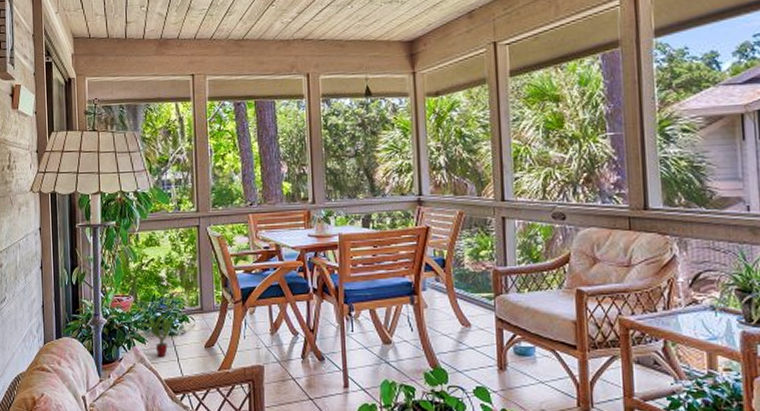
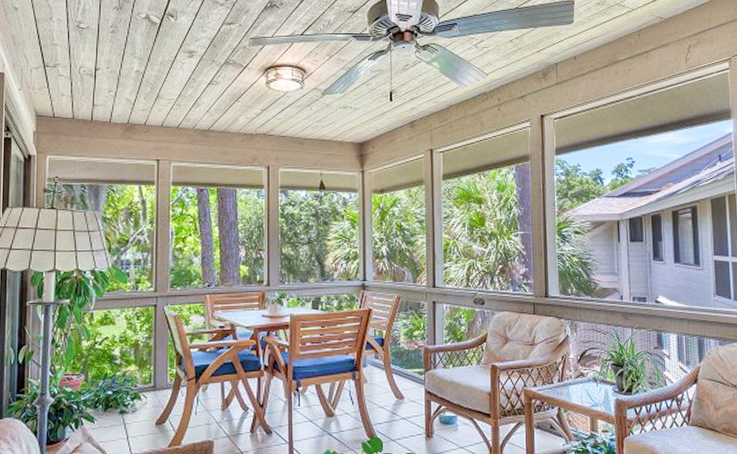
potted plant: present [140,312,183,357] -> none [89,391,135,436]

